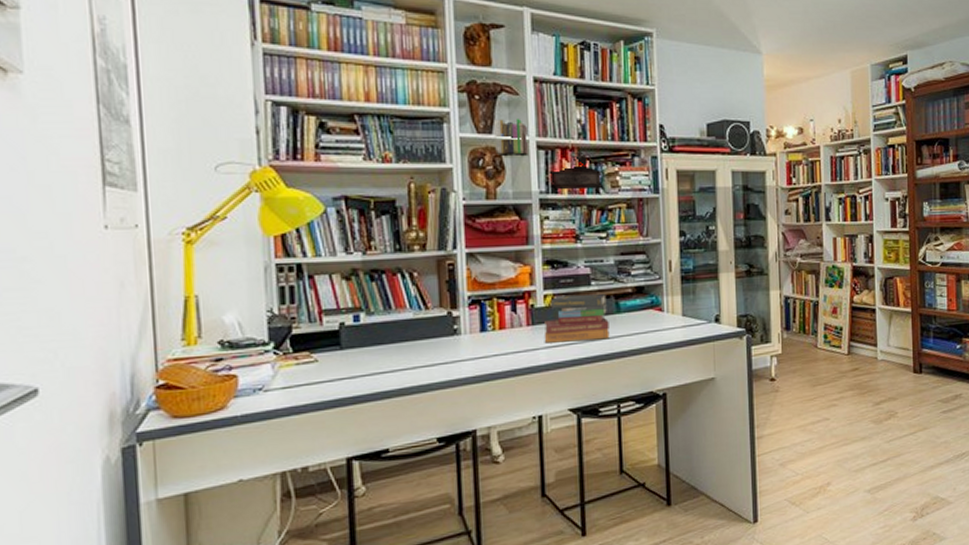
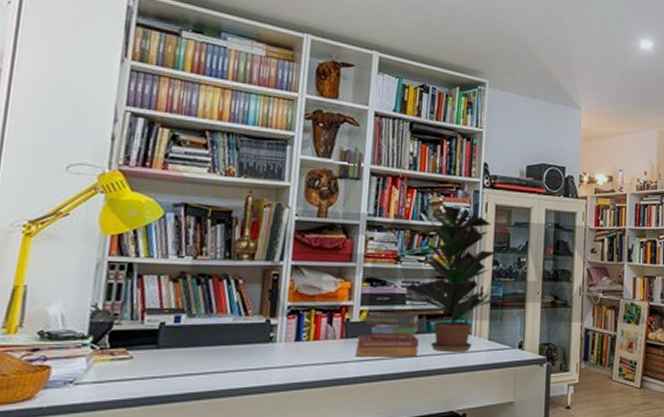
decorative box: present [548,151,603,195] -> none [377,180,428,221]
potted plant: none [589,175,691,333] -> present [406,205,501,353]

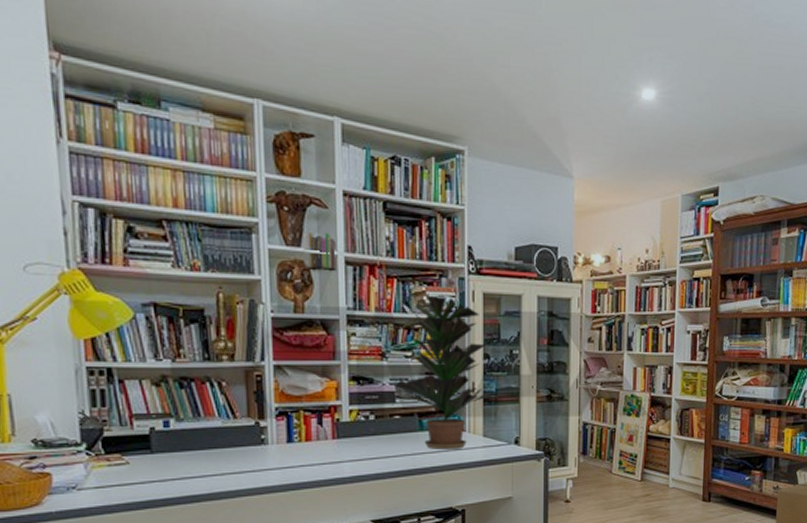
books: present [355,311,420,357] -> none [348,411,412,457]

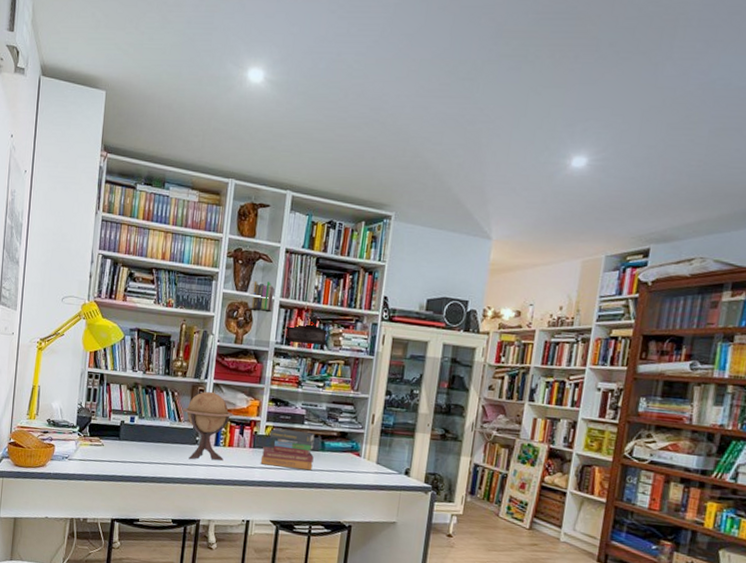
globe: none [235,376,306,465] -> present [182,391,233,461]
books: none [348,411,412,457] -> present [260,428,315,471]
decorative box: none [356,269,410,313] -> present [284,312,329,350]
potted plant: present [394,295,494,451] -> none [305,336,391,472]

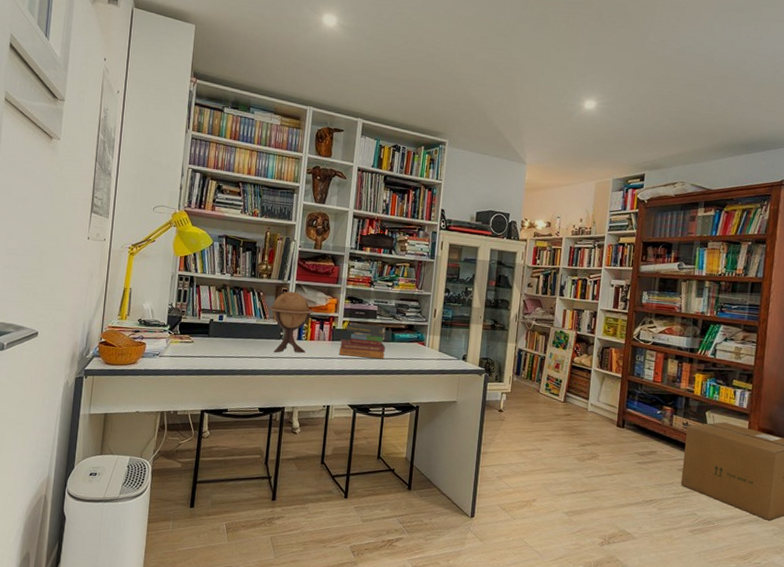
books: present [247,281,275,313] -> none [325,194,349,222]

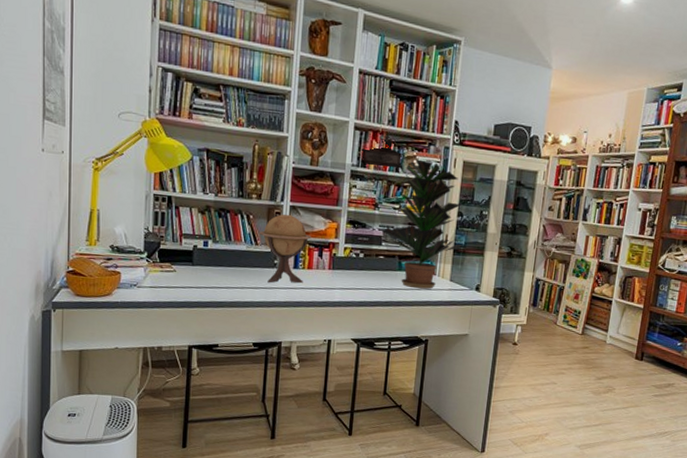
books: present [338,322,386,359] -> none [340,249,393,290]
potted plant: none [377,243,450,360] -> present [382,159,463,290]

